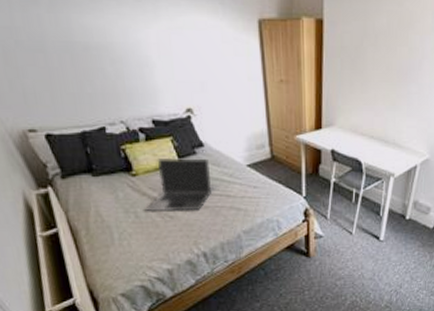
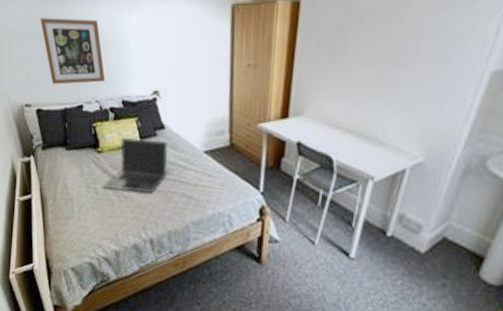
wall art: none [29,27,129,105] -> present [40,18,105,84]

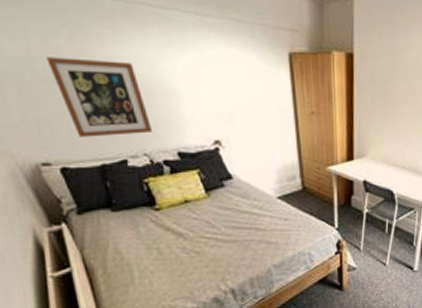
laptop: present [103,137,168,194] -> none [168,190,241,247]

